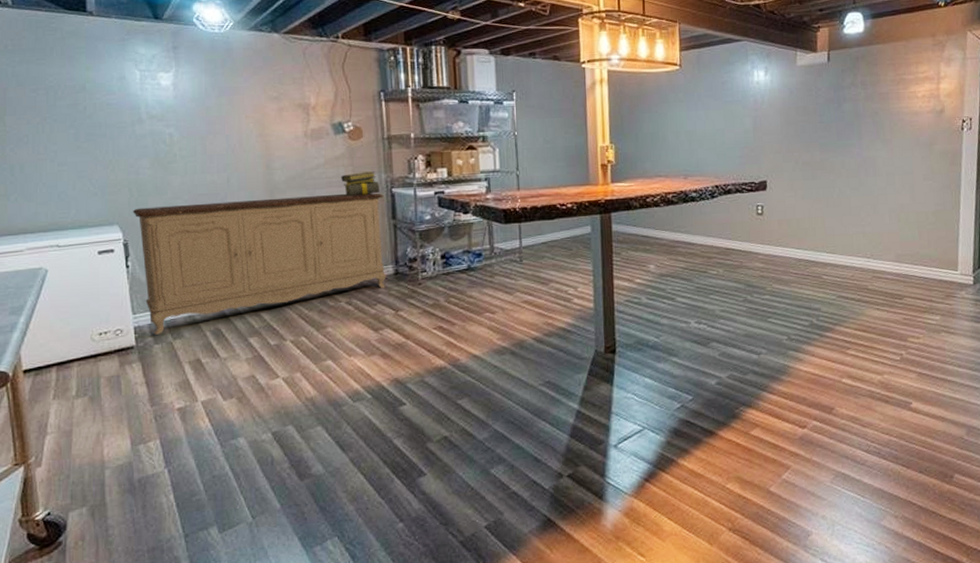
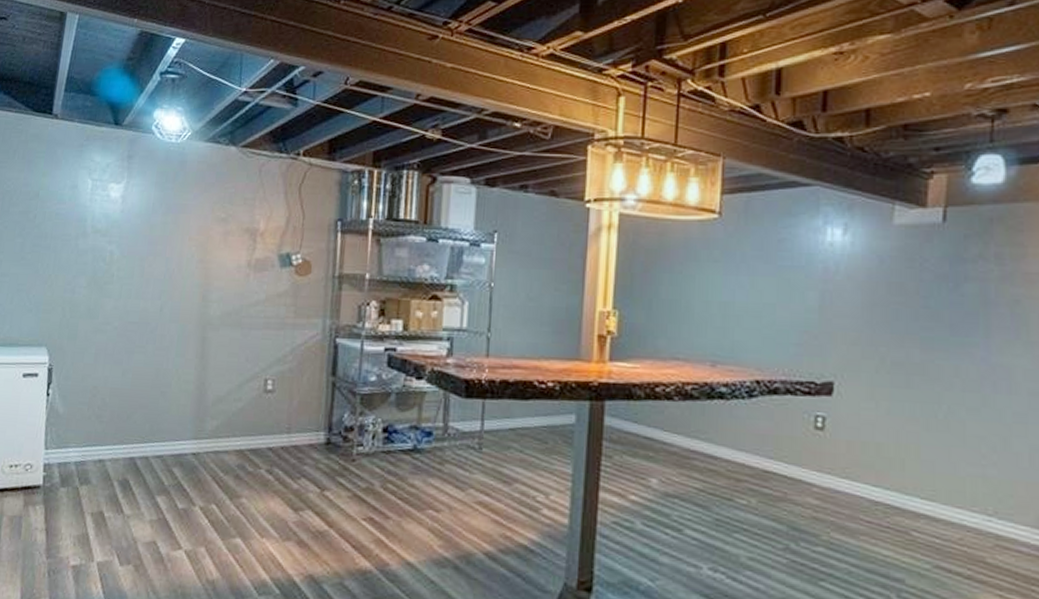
sideboard: present [132,193,386,335] -> none [59,330,325,476]
stack of books: present [341,171,379,197] -> none [280,314,322,344]

